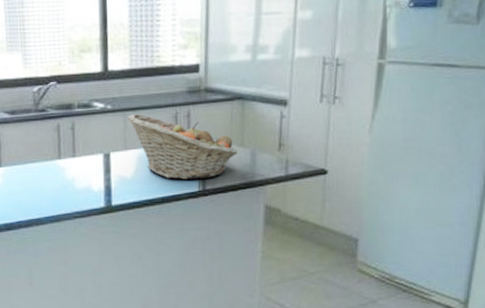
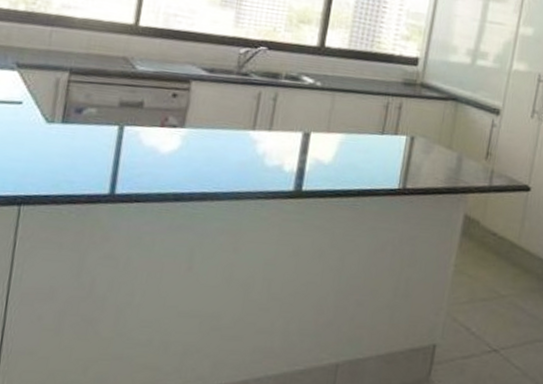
fruit basket: present [127,113,238,180] -> none [336,96,445,177]

